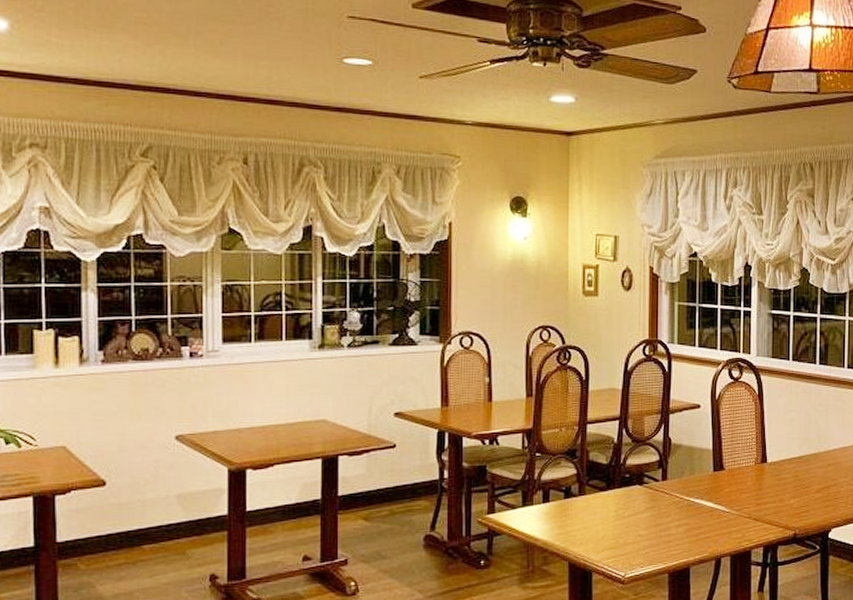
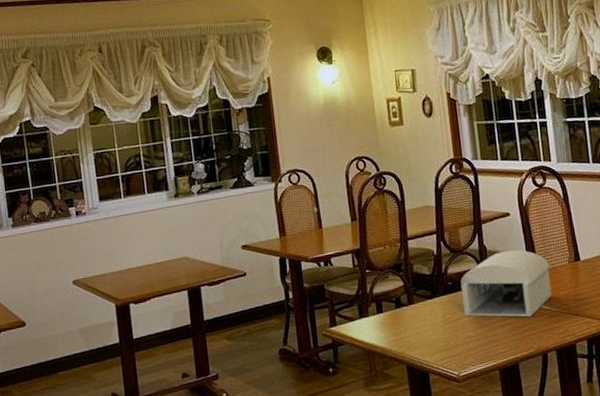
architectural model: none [638,445,735,519] -> present [460,249,552,317]

